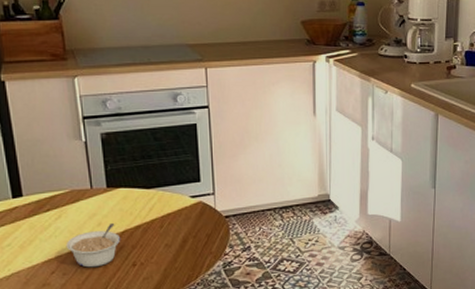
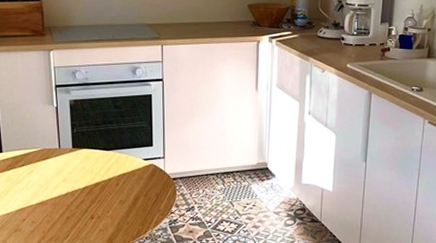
legume: present [66,222,121,268] -> none [36,179,82,218]

